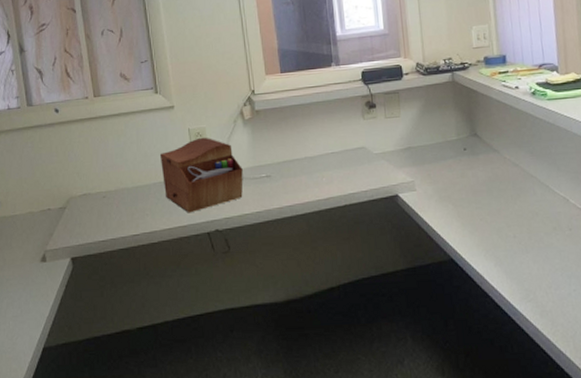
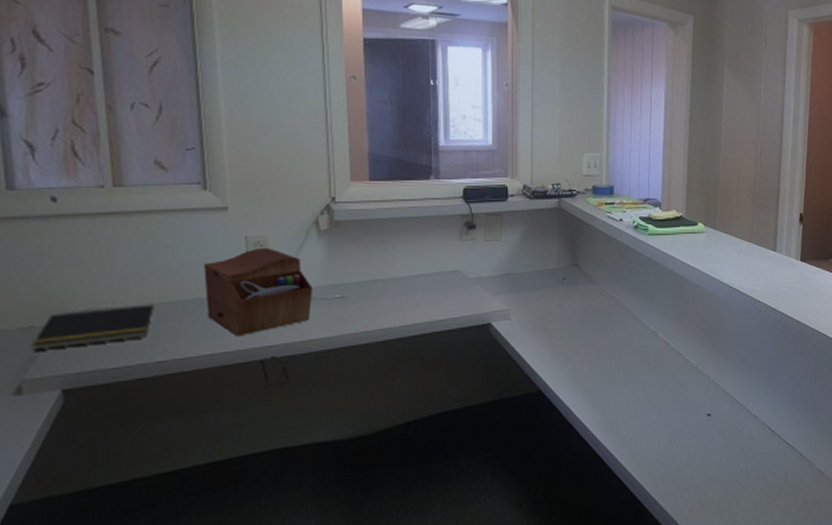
notepad: none [50,188,128,228] -> present [31,304,155,351]

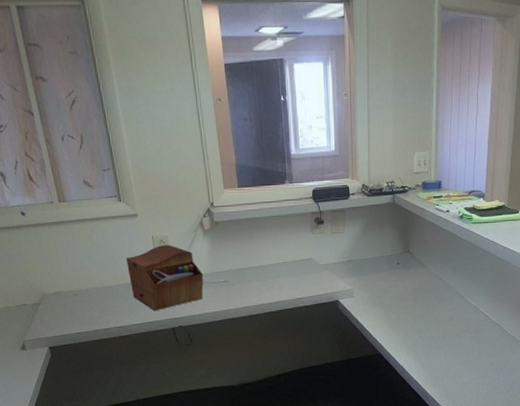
notepad: present [31,304,155,351] -> none [26,288,98,321]

